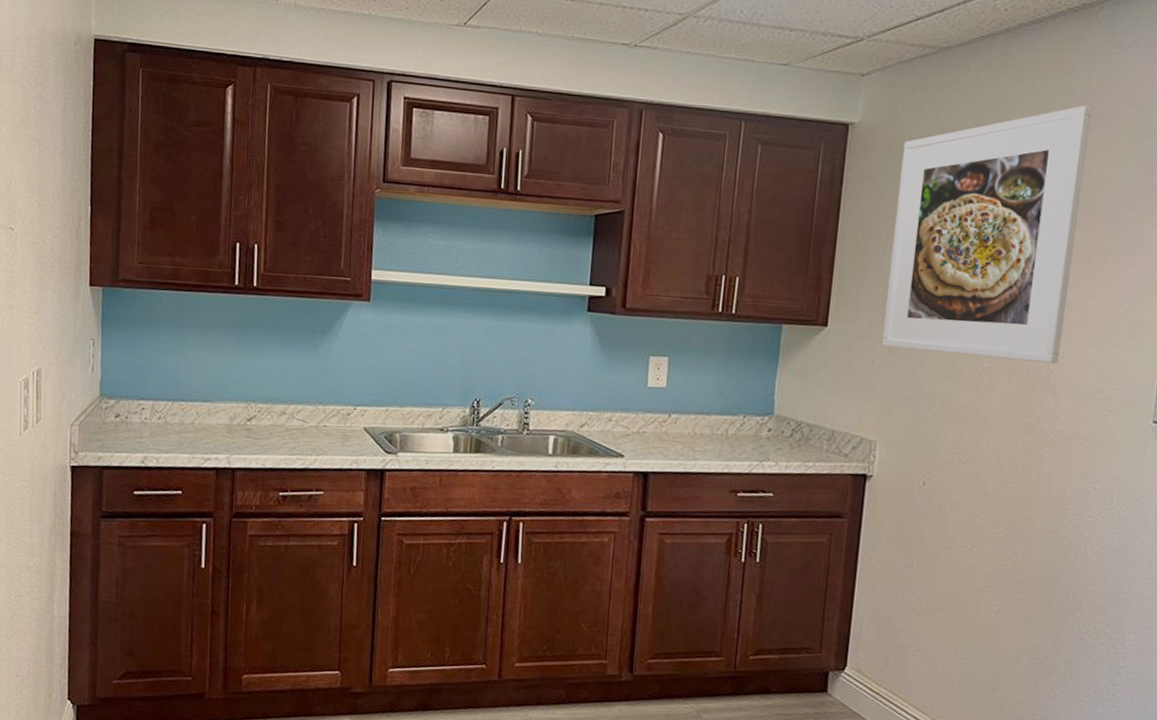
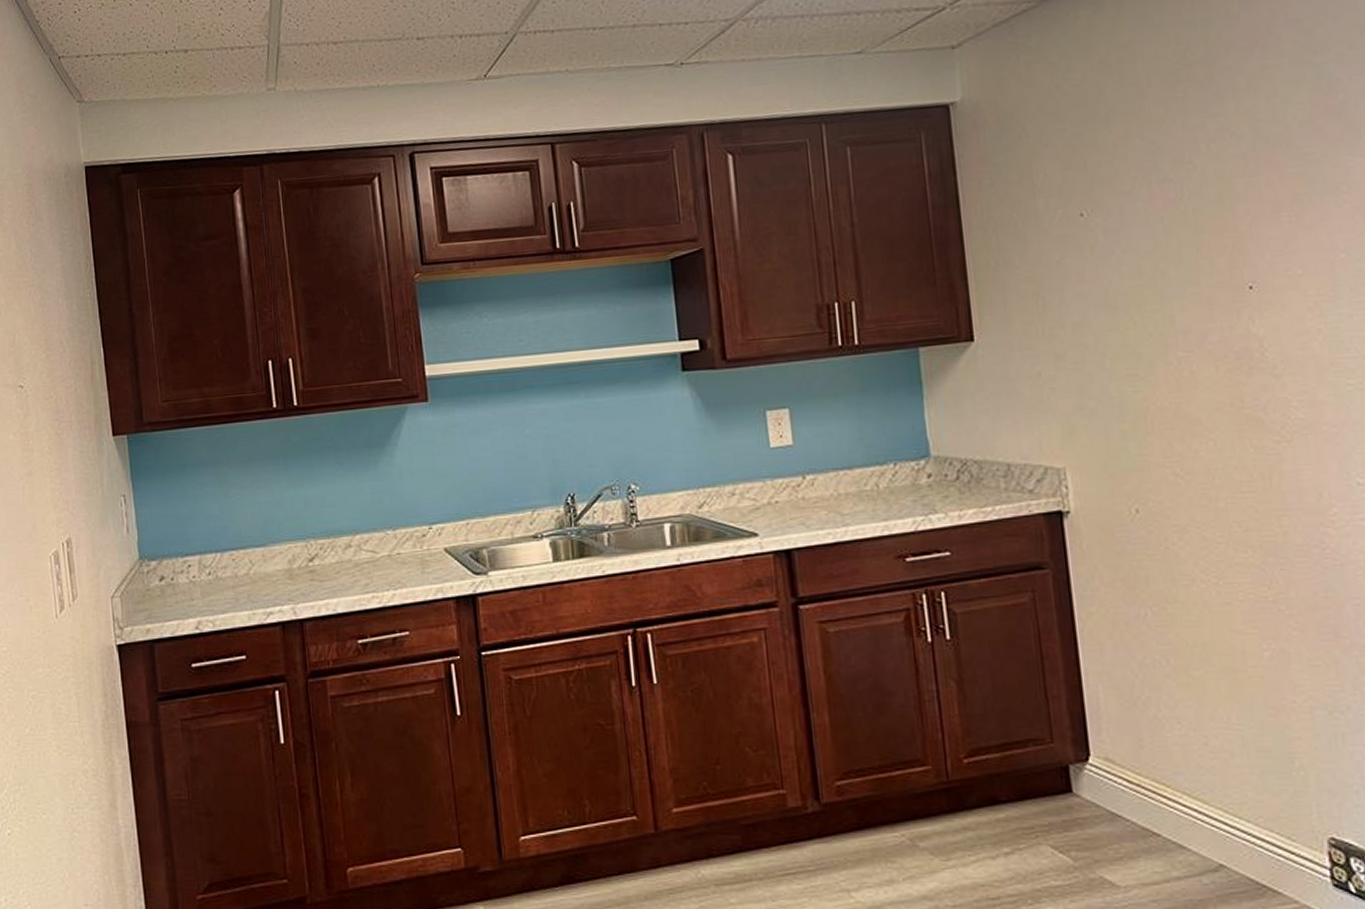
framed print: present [882,106,1092,364] -> none [1019,32,1273,354]

